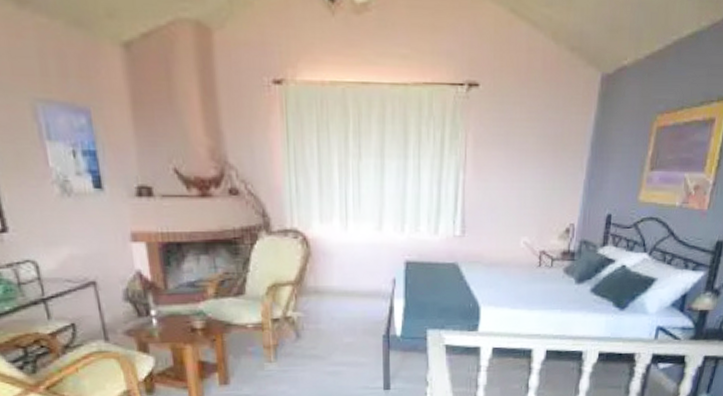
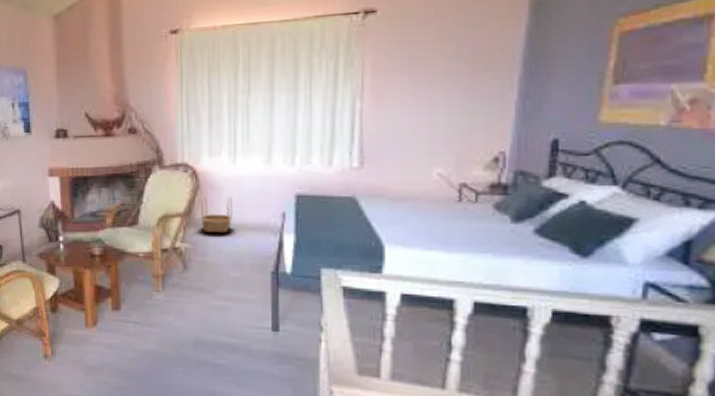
basket: none [312,264,345,301] -> present [200,196,232,234]

